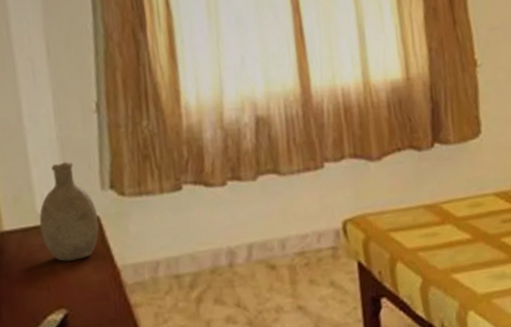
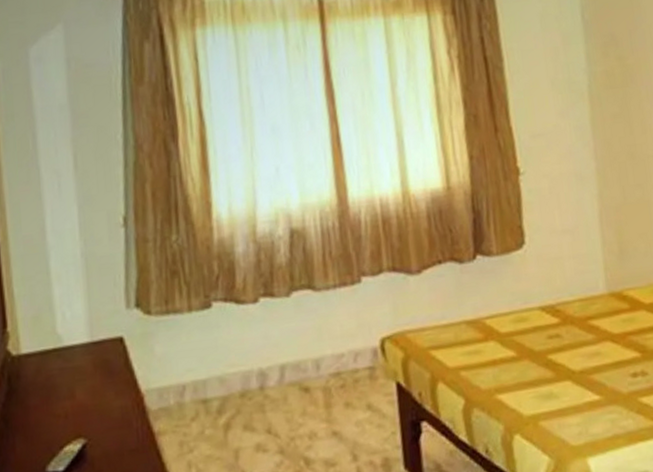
decorative vase: present [39,162,99,262] -> none [59,279,123,387]

